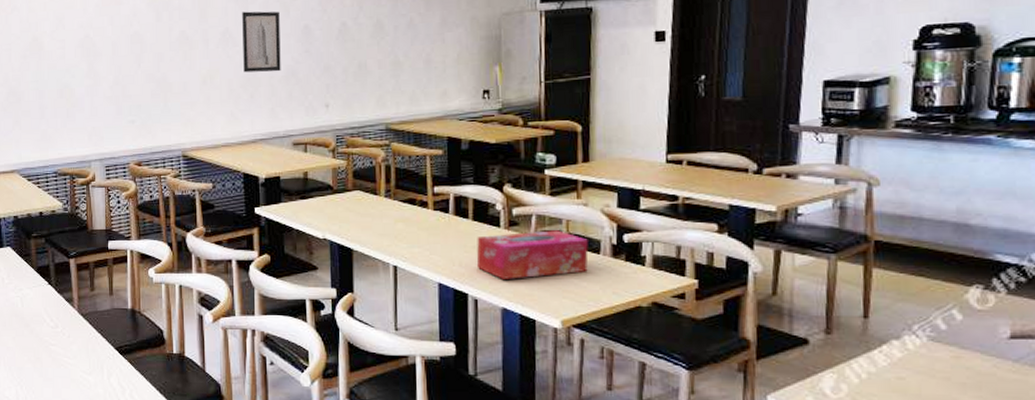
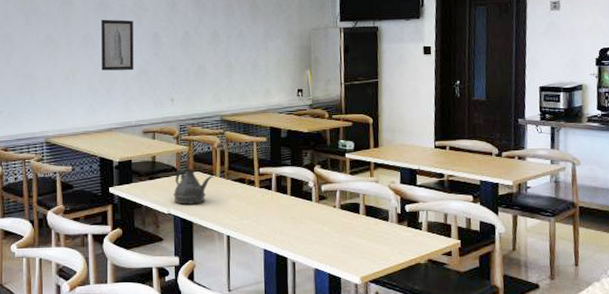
teapot: none [329,187,377,229] -> present [173,169,213,205]
tissue box: present [476,230,589,279] -> none [294,203,380,245]

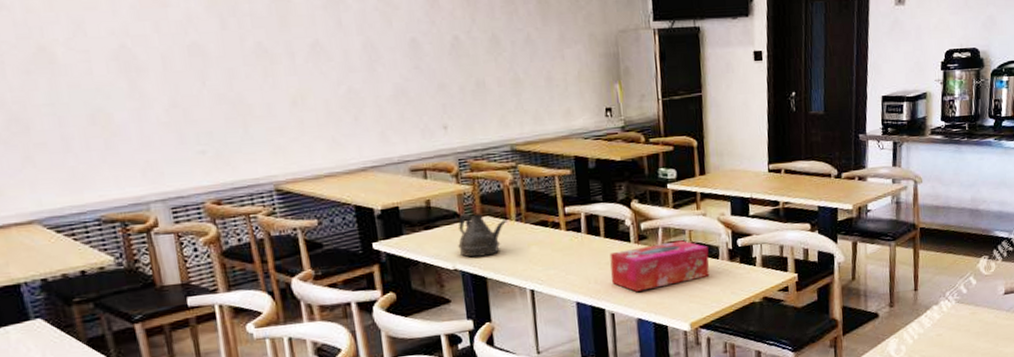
wall art: present [101,19,134,71] -> none [334,20,388,92]
tissue box: none [294,203,380,245] -> present [609,240,710,292]

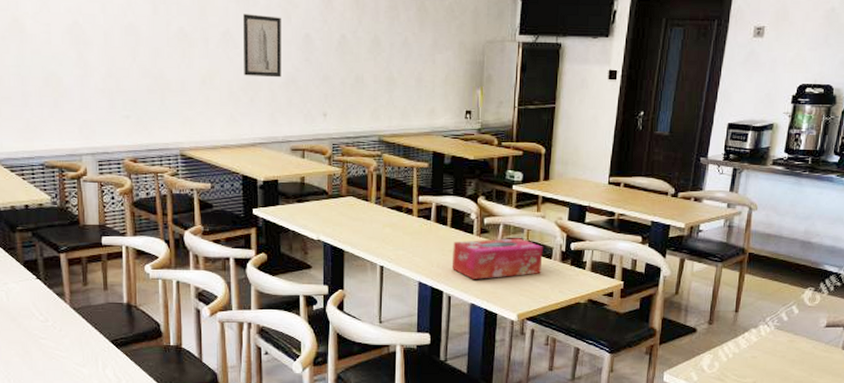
wall art: none [334,20,388,92] -> present [243,14,281,78]
teapot: present [458,213,507,258] -> none [324,192,368,232]

